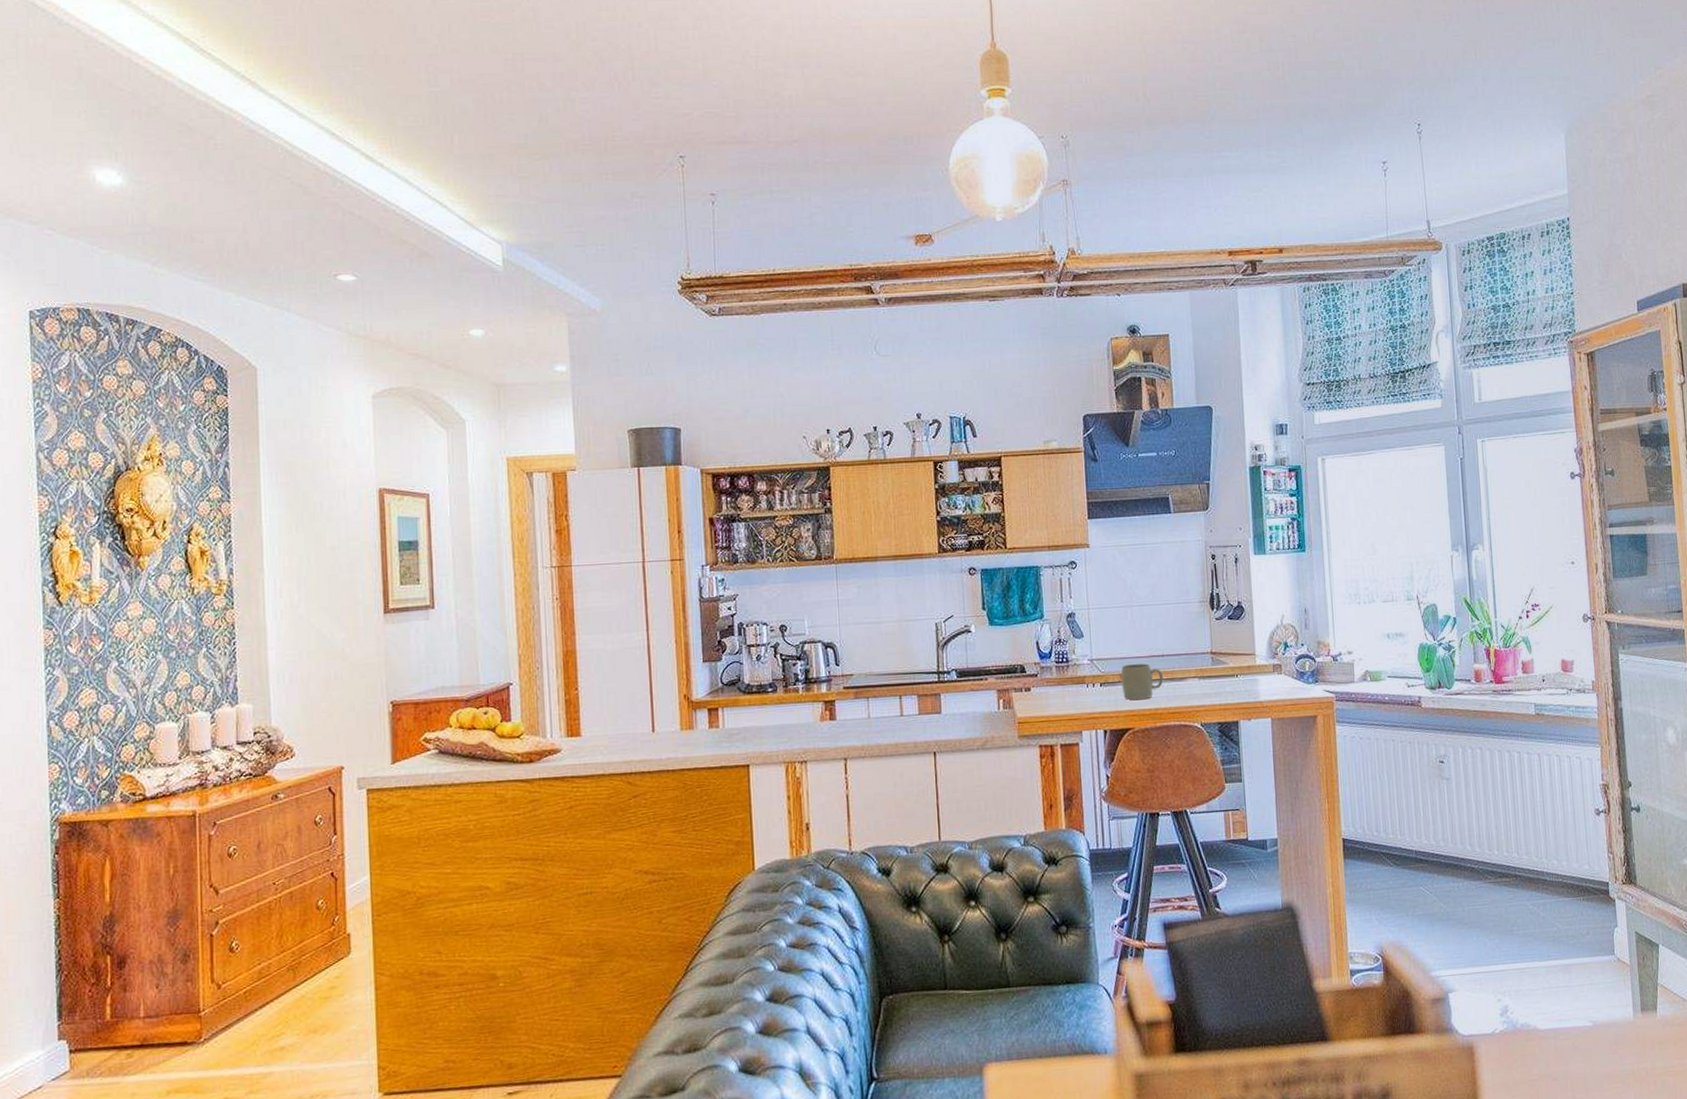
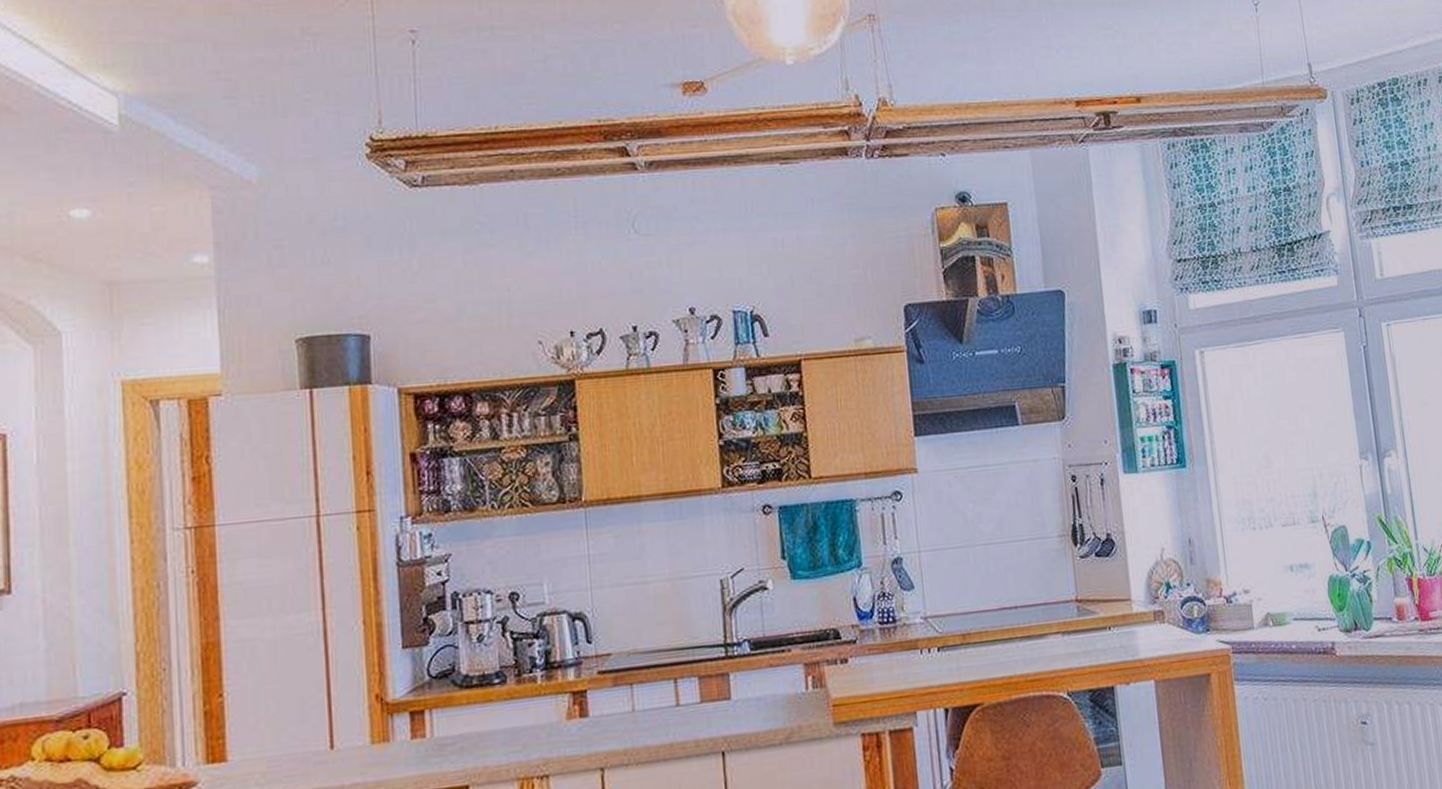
mug: present [1121,663,1164,700] -> none [963,618,1018,667]

